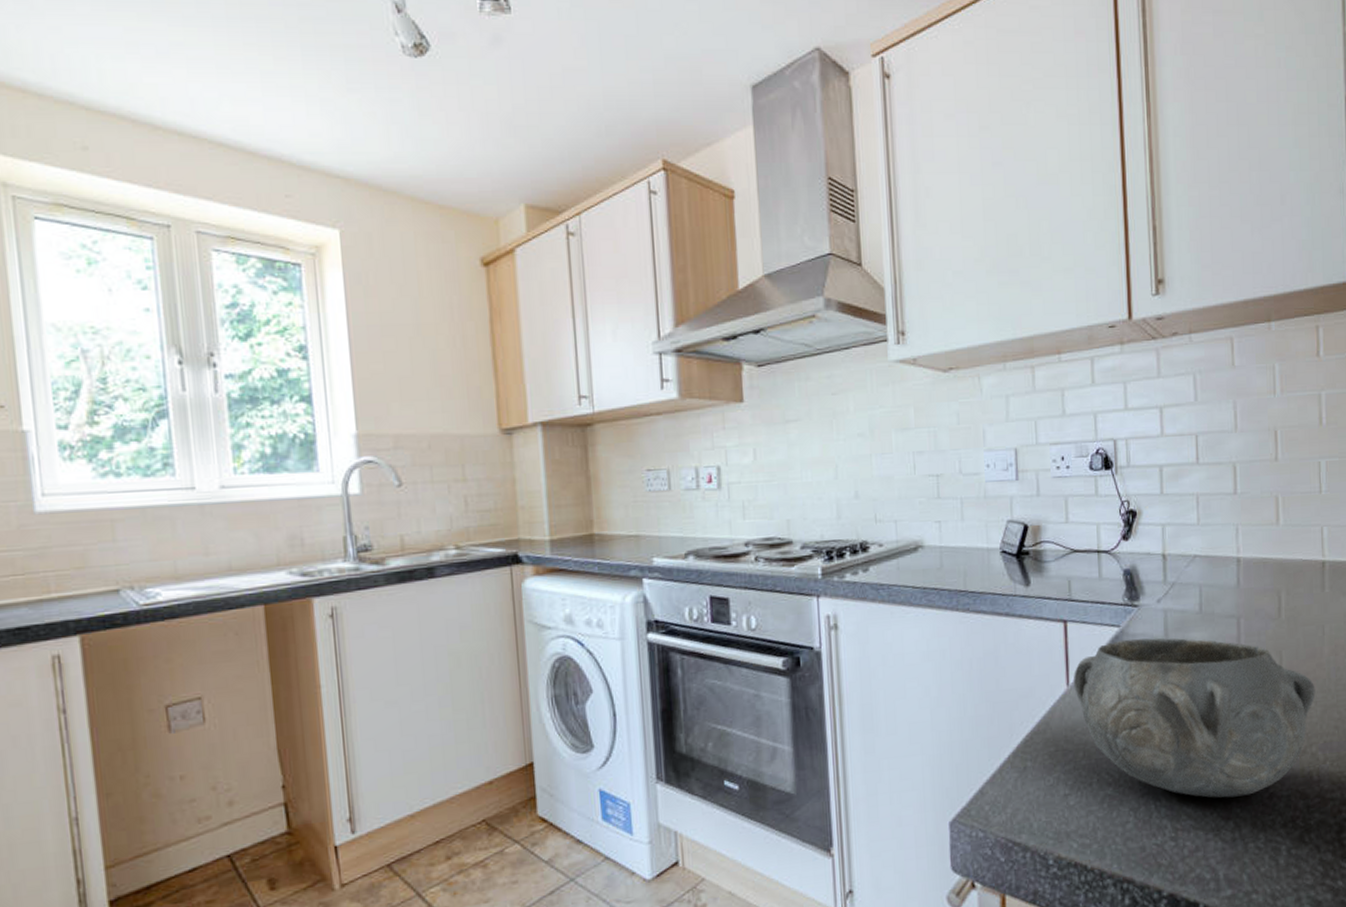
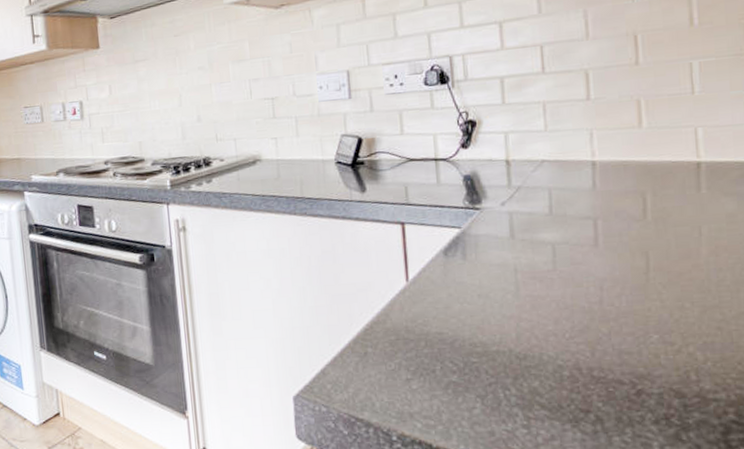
decorative bowl: present [1074,638,1316,798] -> none [413,238,692,392]

